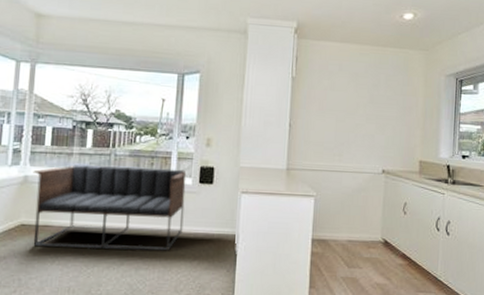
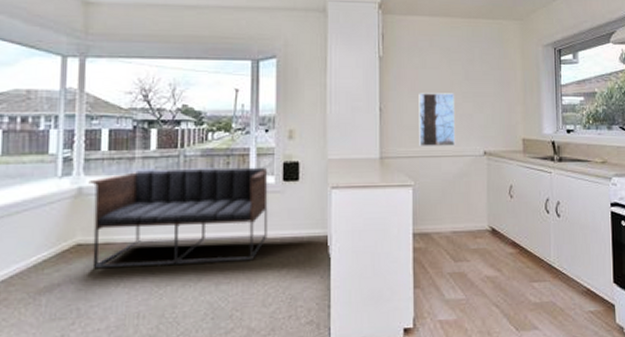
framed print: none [323,112,358,163] -> present [419,93,455,146]

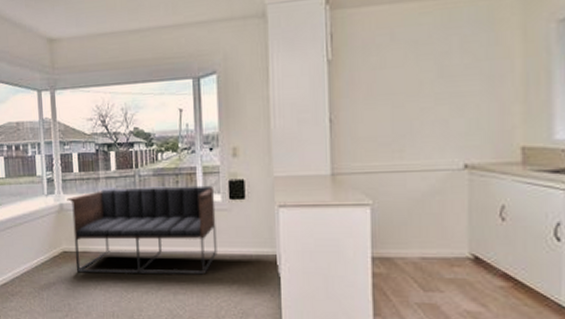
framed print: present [419,93,455,146] -> none [377,95,424,160]

